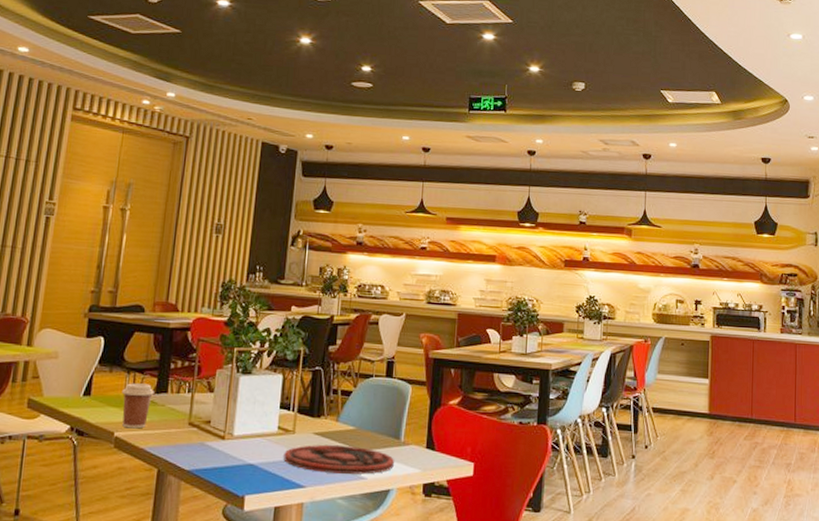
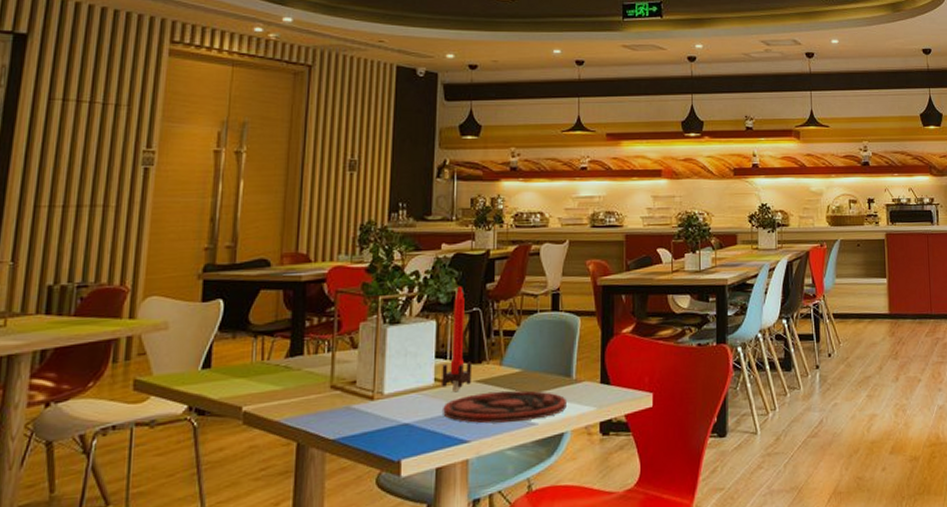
coffee cup: present [121,383,155,429] -> none [248,347,288,400]
candle: none [284,346,312,441] -> present [442,286,473,393]

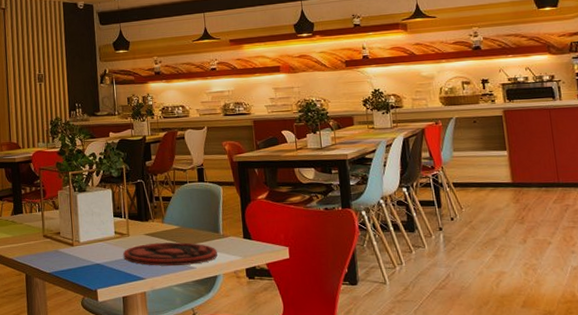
candle: present [442,286,473,393] -> none [119,164,142,242]

